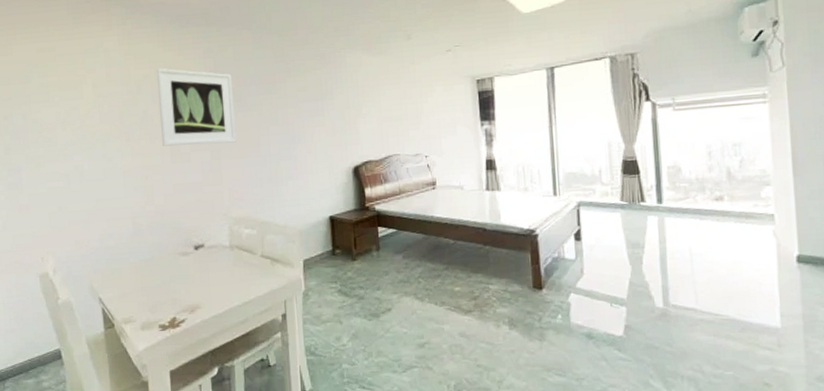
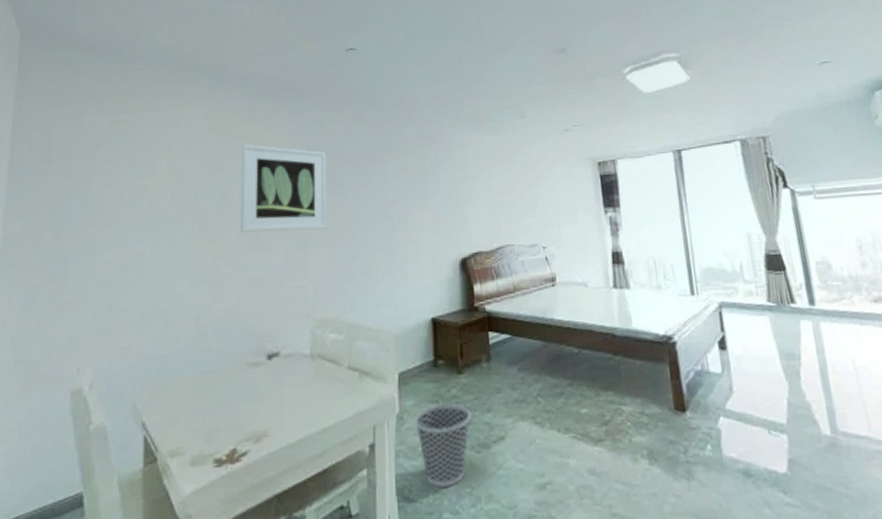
wastebasket: none [317,283,363,346] -> present [414,403,471,487]

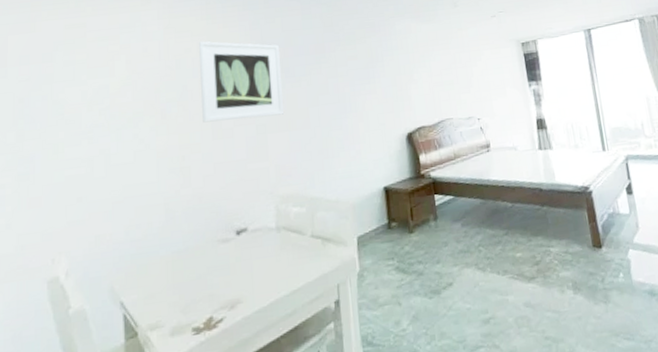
wastebasket: present [414,403,471,487] -> none [373,258,423,331]

